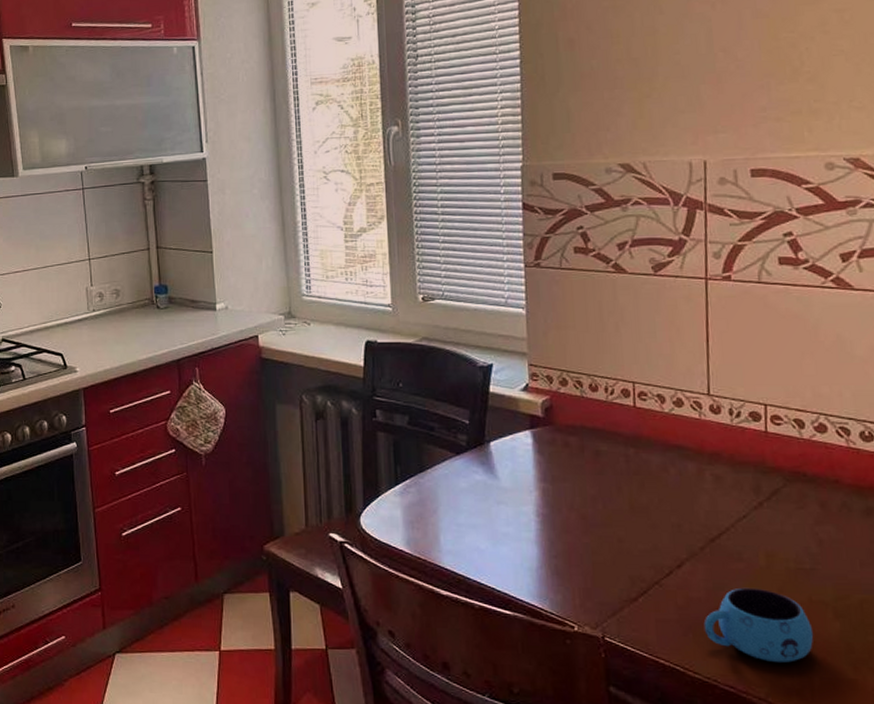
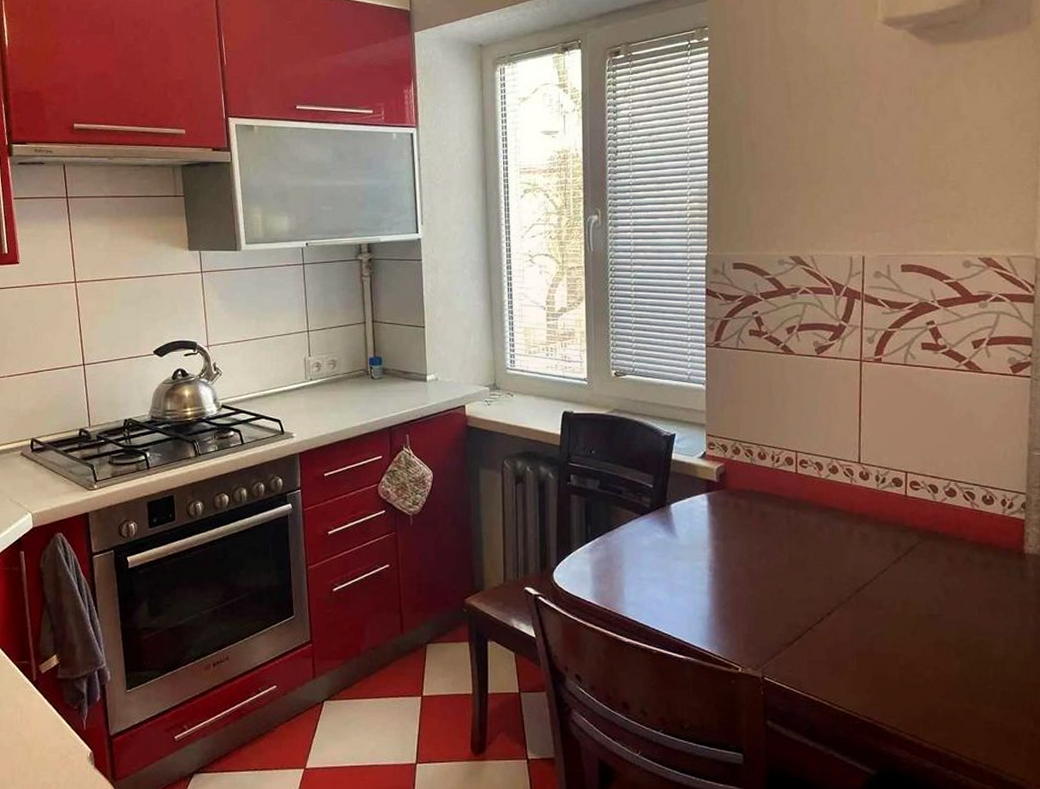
mug: present [703,587,814,663] -> none [848,631,939,696]

